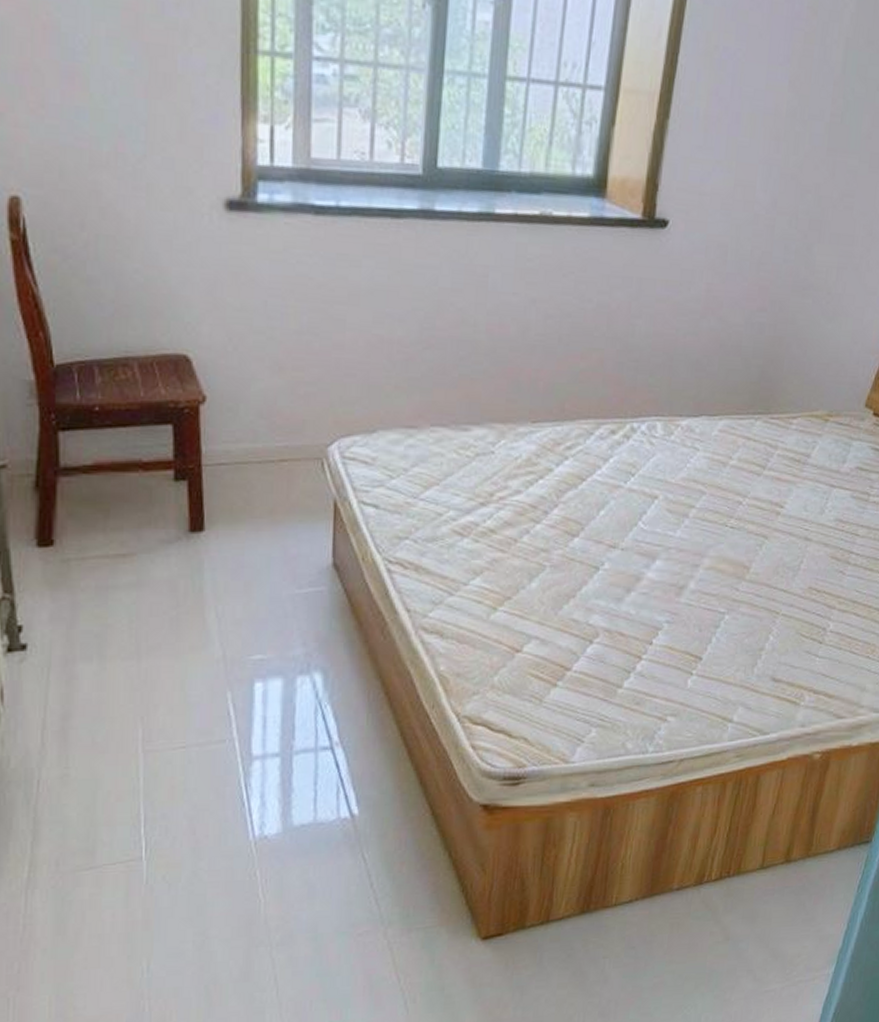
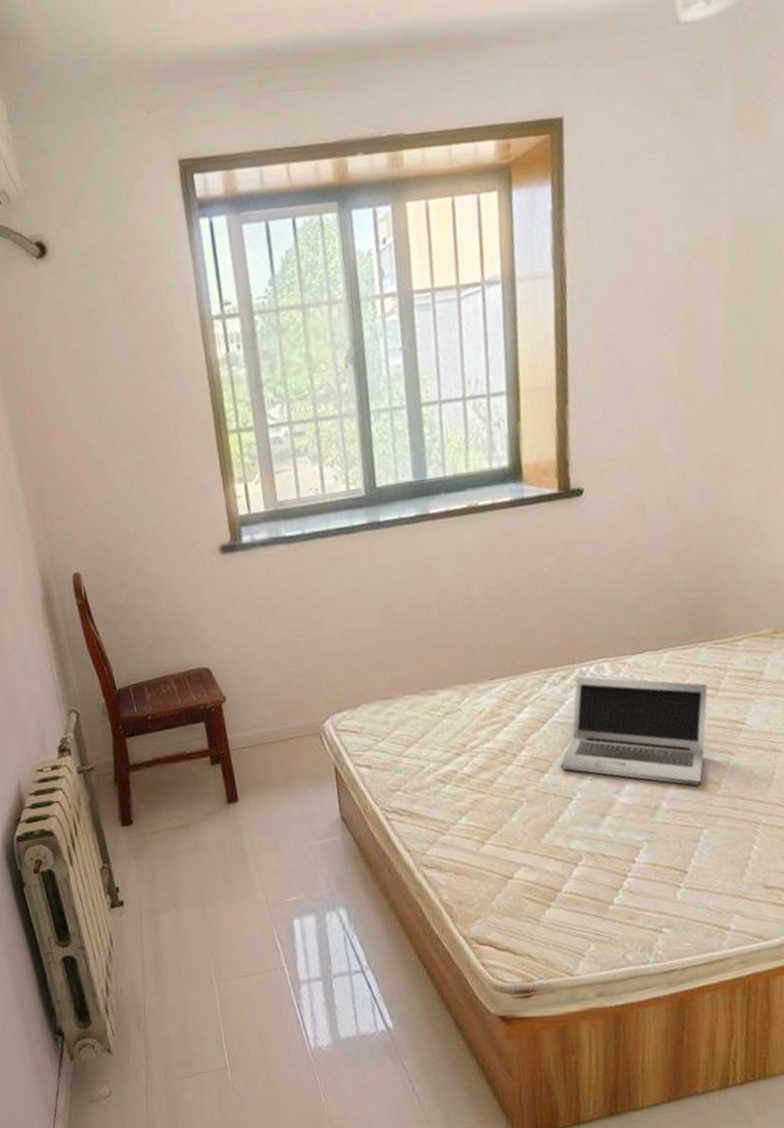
laptop: none [592,433,756,568] -> present [560,676,708,786]

